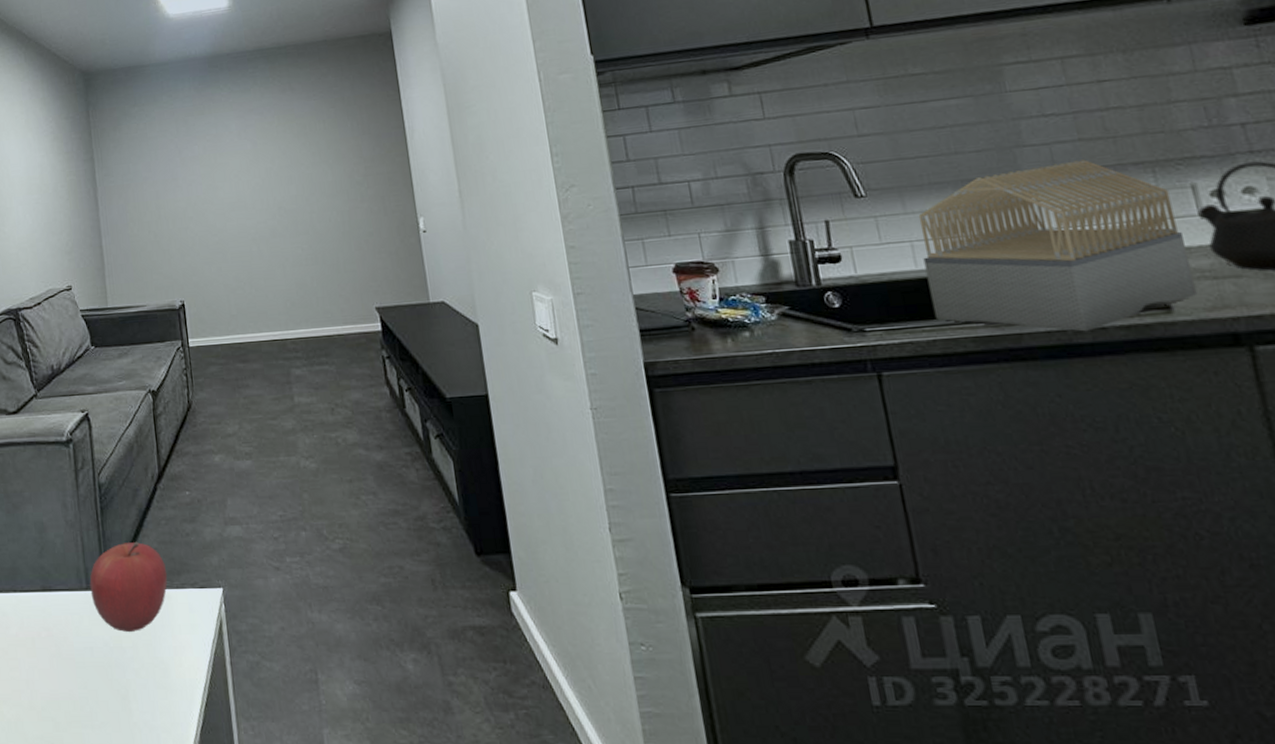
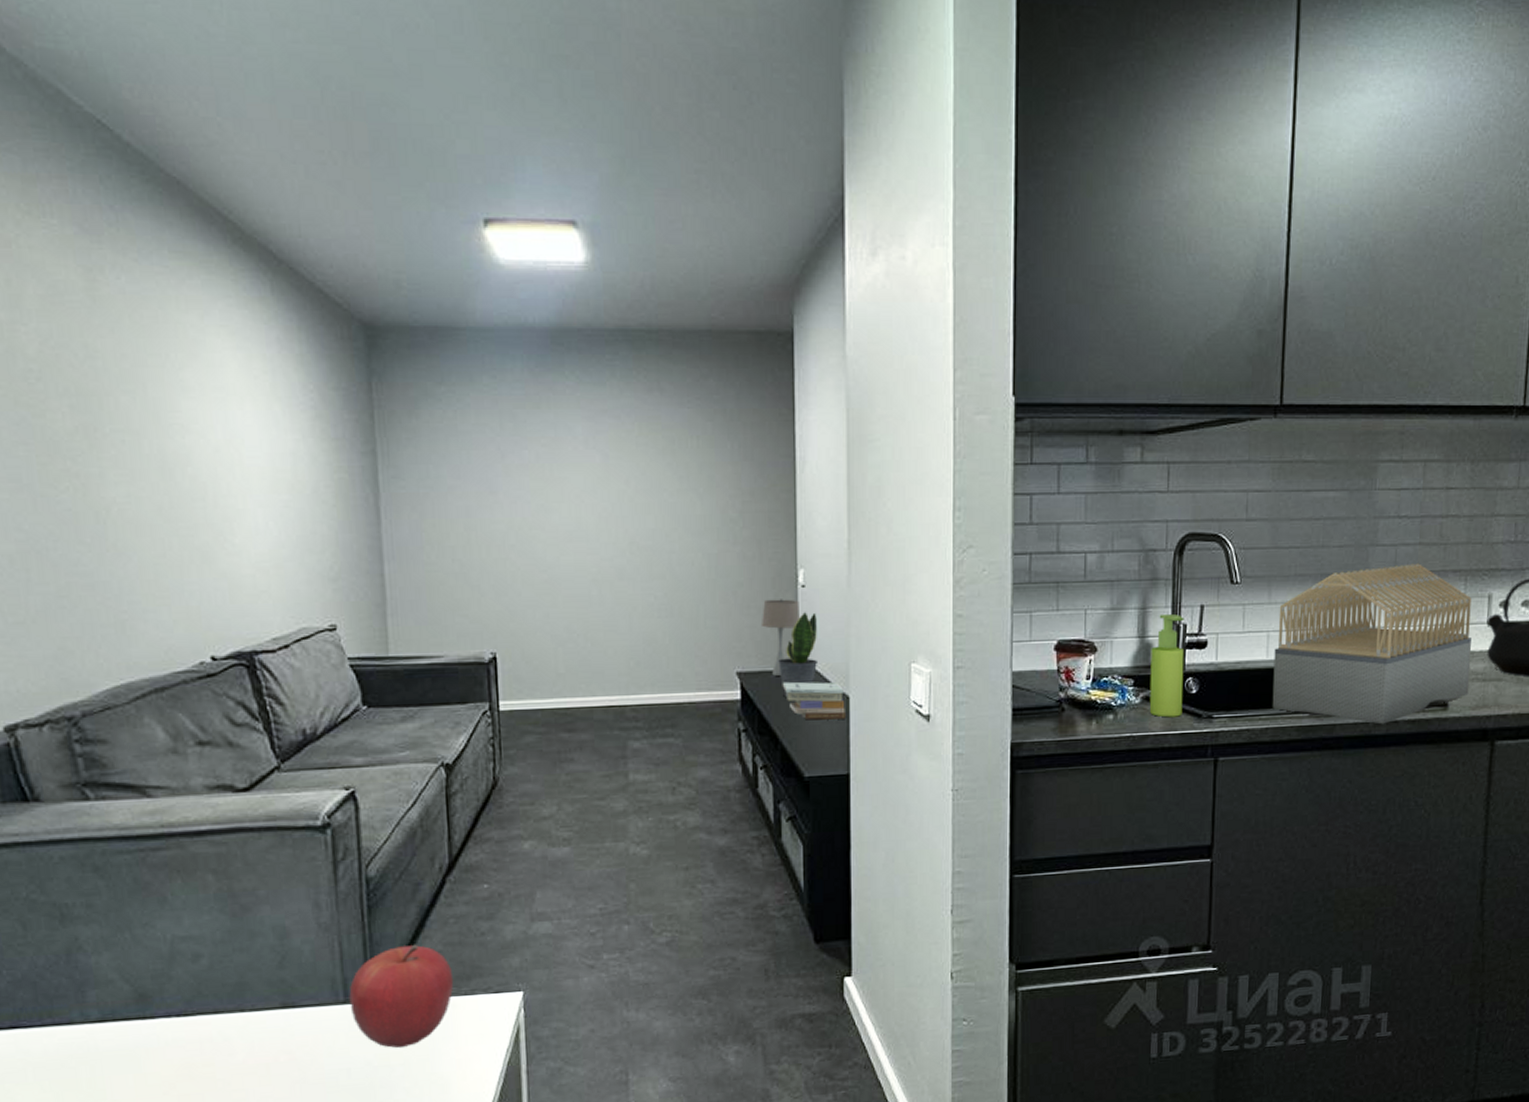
table lamp: none [391,243,425,310] -> present [762,599,799,677]
potted plant: none [410,252,446,327] -> present [778,611,819,697]
books: none [416,312,479,347] -> present [782,681,847,720]
soap dispenser: none [778,231,828,333] -> present [1149,614,1185,718]

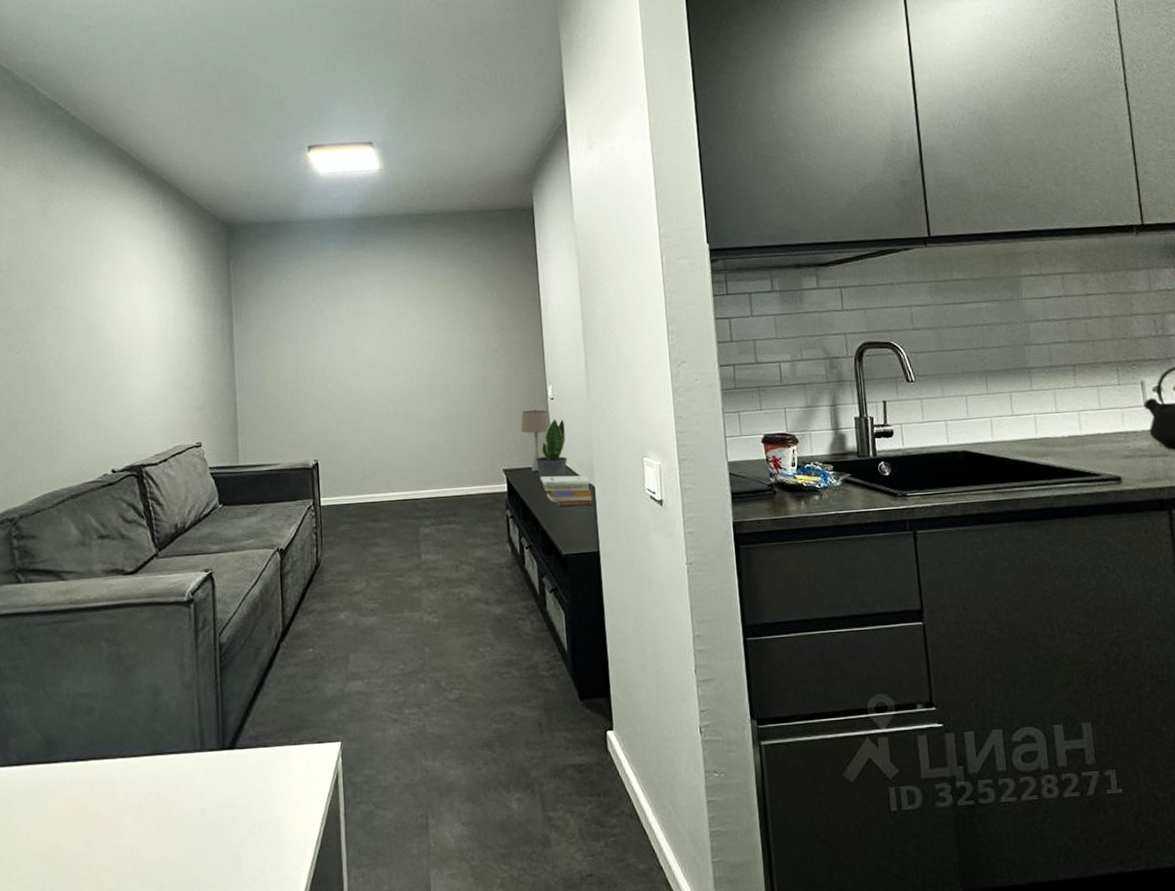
fruit: present [349,944,454,1048] -> none [204,700,286,791]
soap dispenser: present [1149,614,1185,718] -> none [845,409,879,497]
architectural model: present [1272,563,1472,725] -> none [952,358,1139,498]

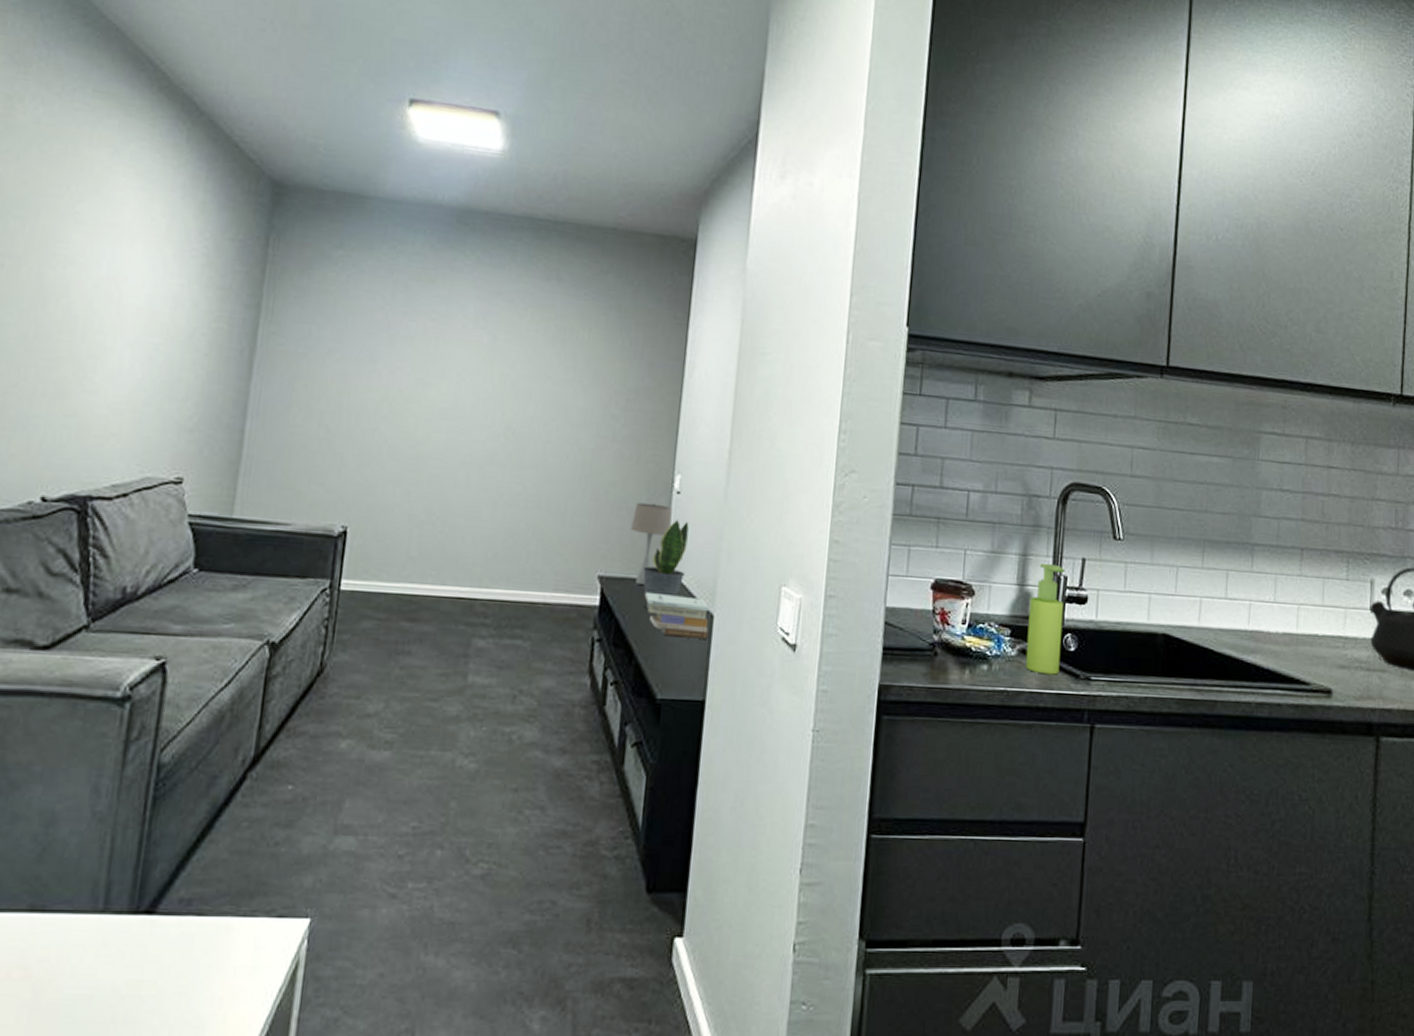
soap dispenser: none [845,409,879,497] -> present [1025,564,1065,675]

